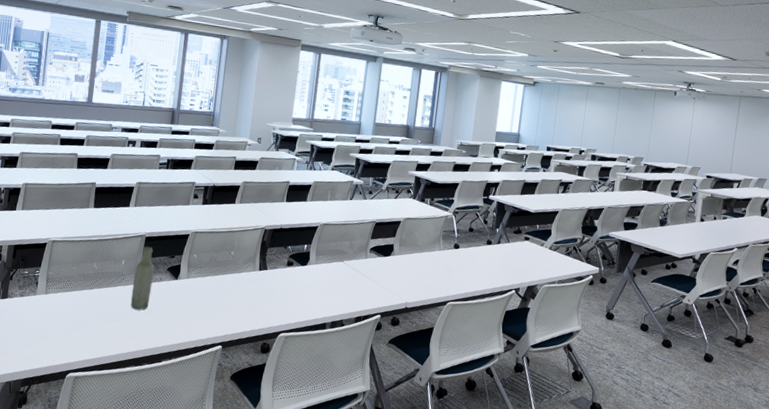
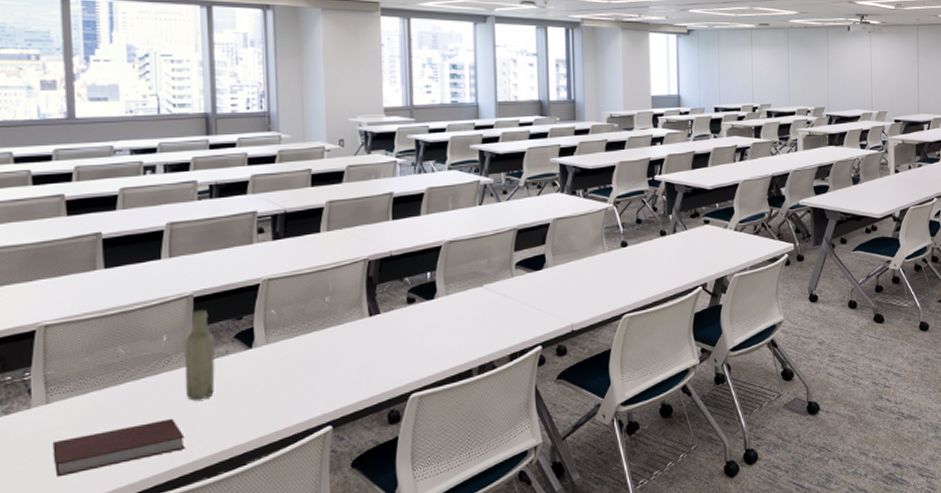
notebook: none [44,319,125,346] -> present [52,418,185,477]

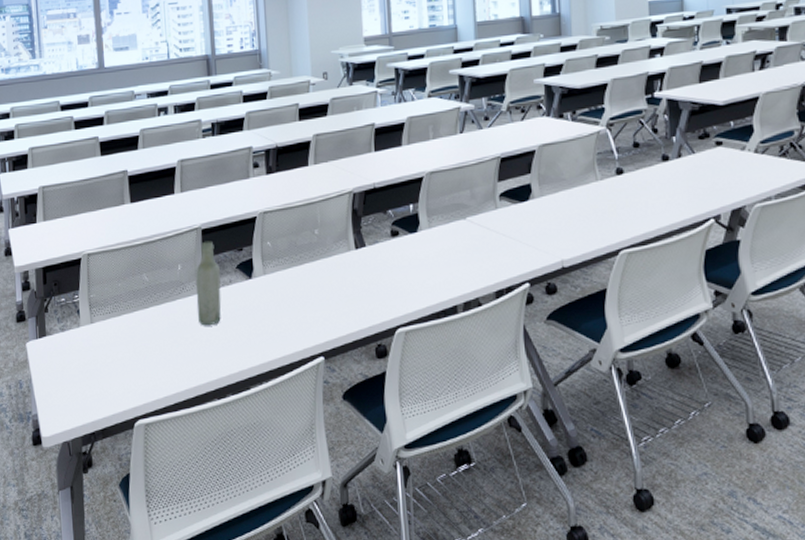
notebook: present [52,418,185,477] -> none [96,342,199,389]

